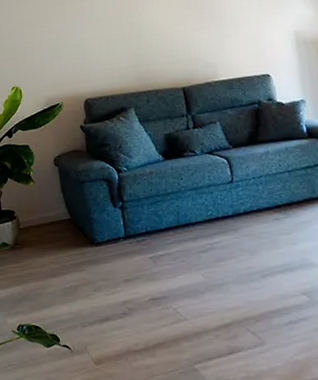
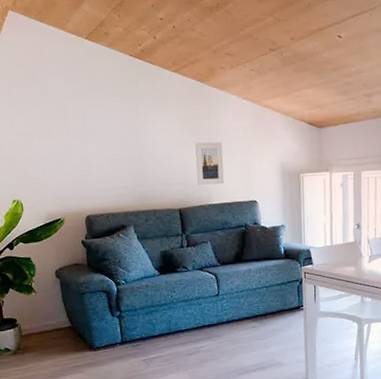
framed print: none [197,14,231,61] -> present [195,142,224,186]

